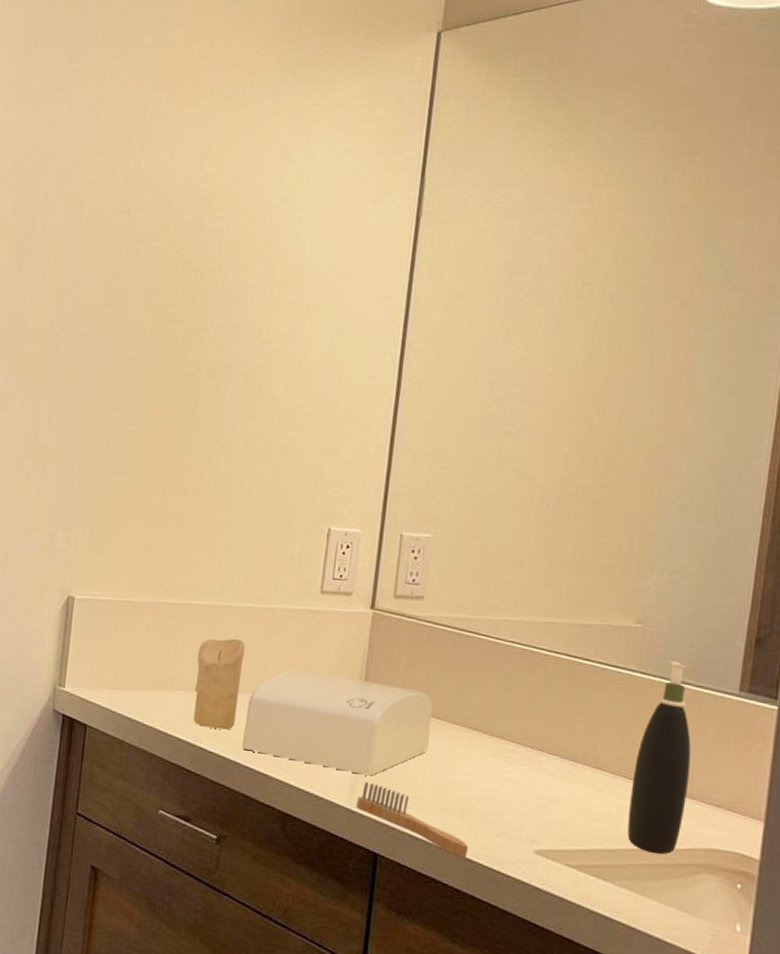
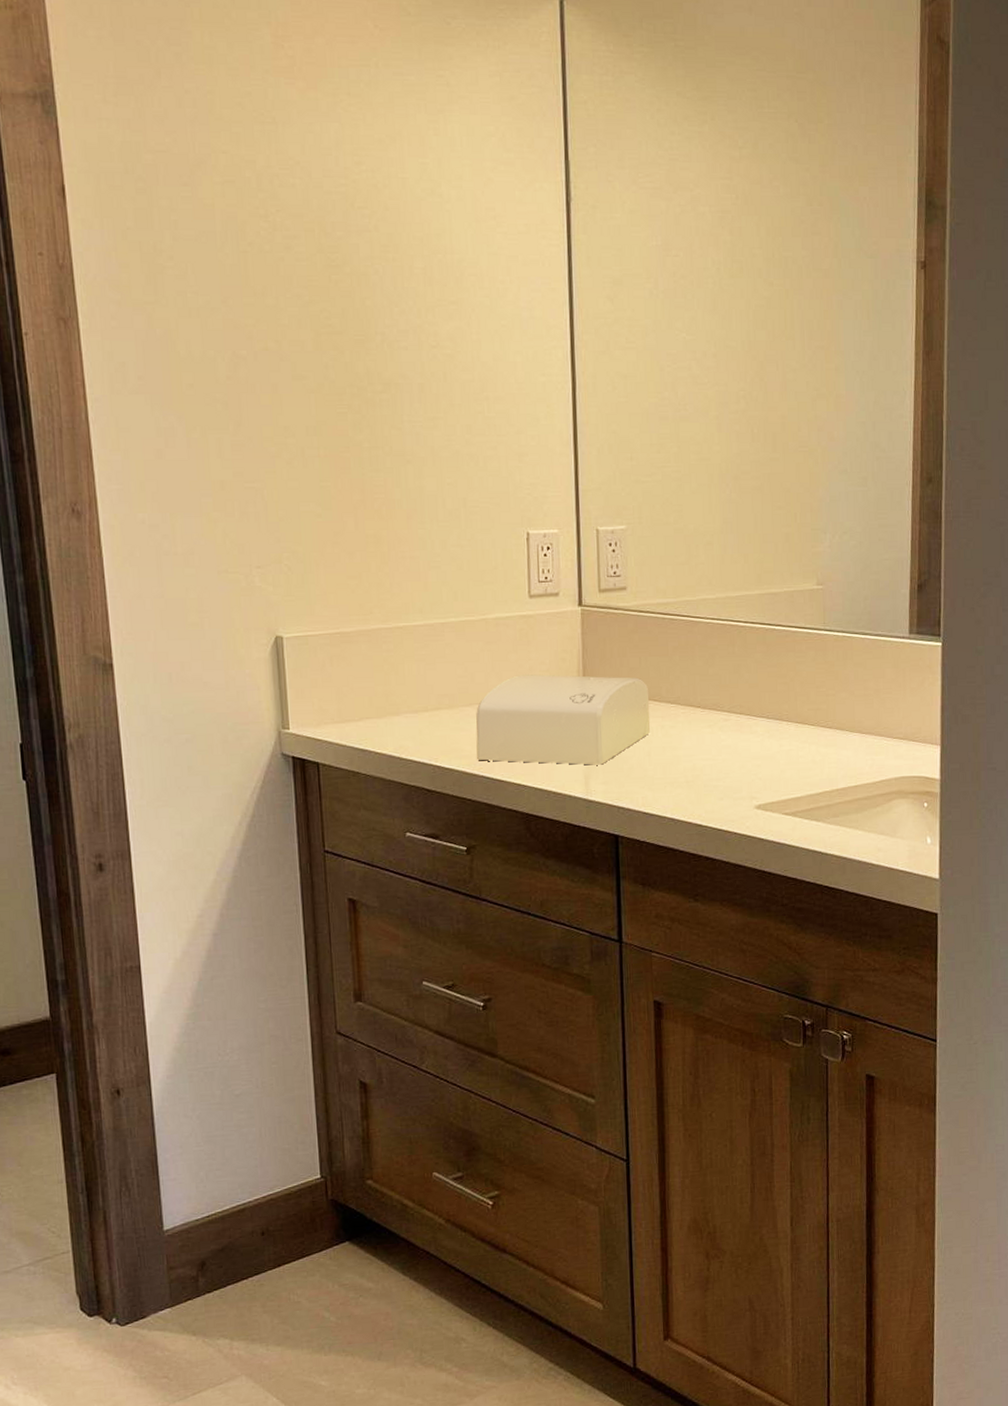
candle: present [193,638,245,730] -> none [418,654,467,745]
wire brush: present [355,782,468,859] -> none [591,771,698,825]
soap dispenser: present [627,661,692,855] -> none [829,616,877,790]

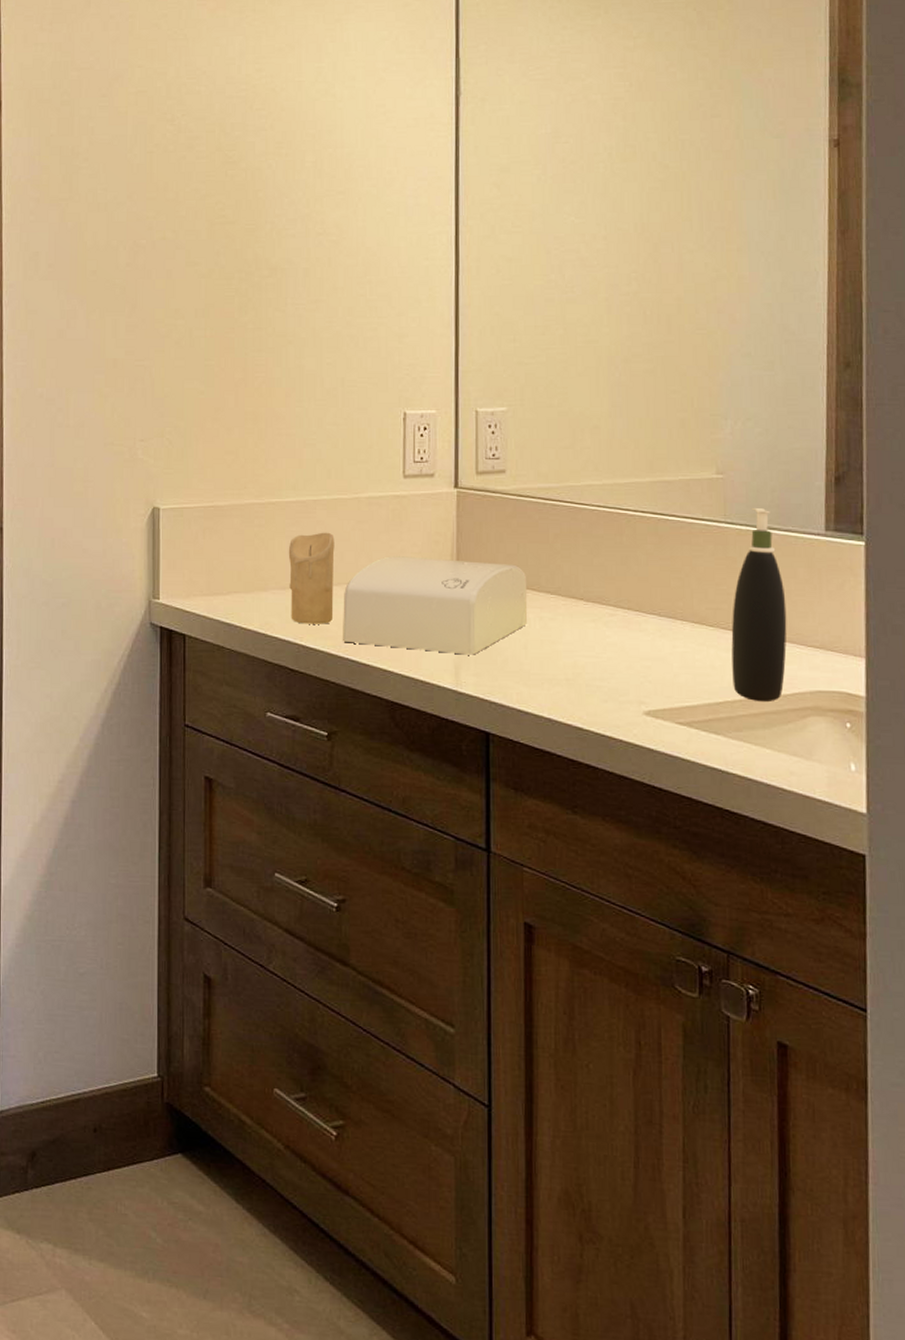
candle: none [418,654,467,745] -> present [288,532,335,624]
soap dispenser: none [829,616,877,790] -> present [731,508,787,703]

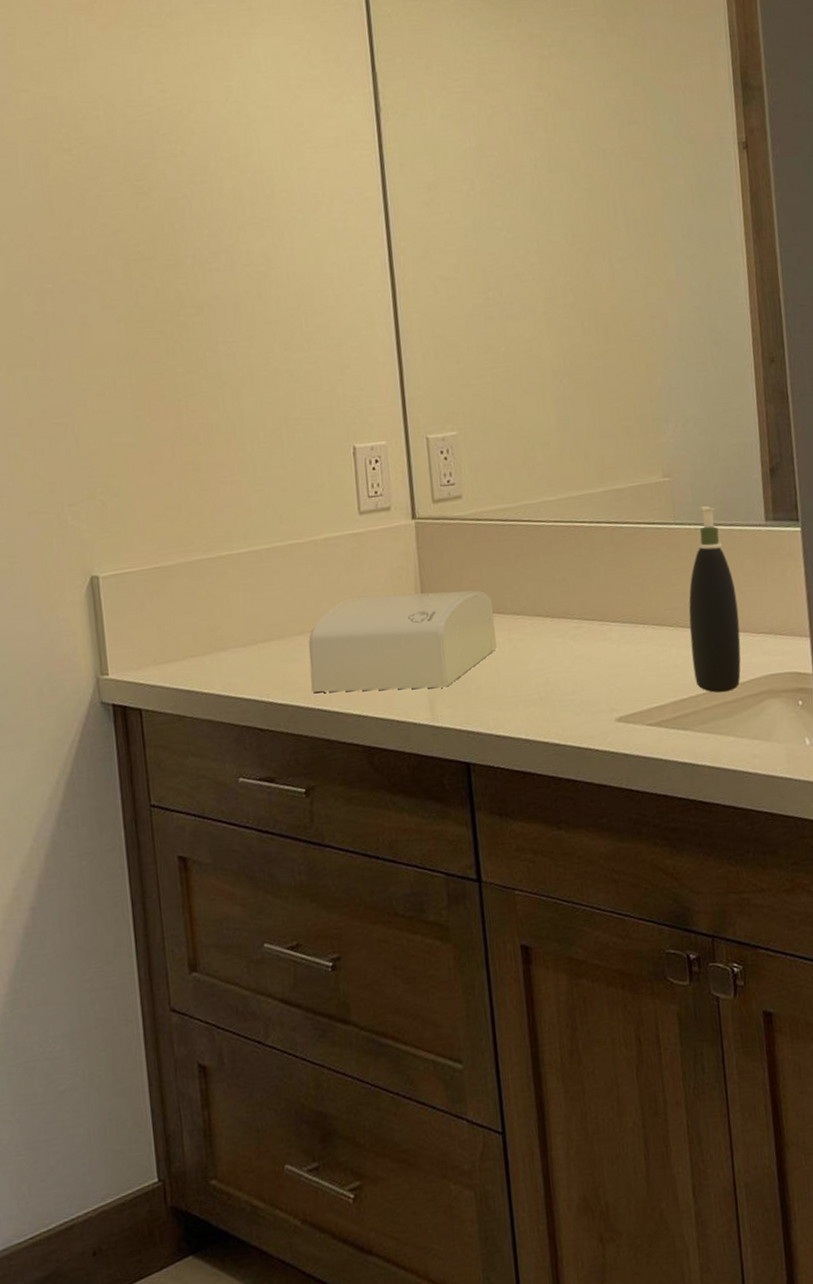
candle: present [288,532,335,624] -> none [245,580,300,680]

